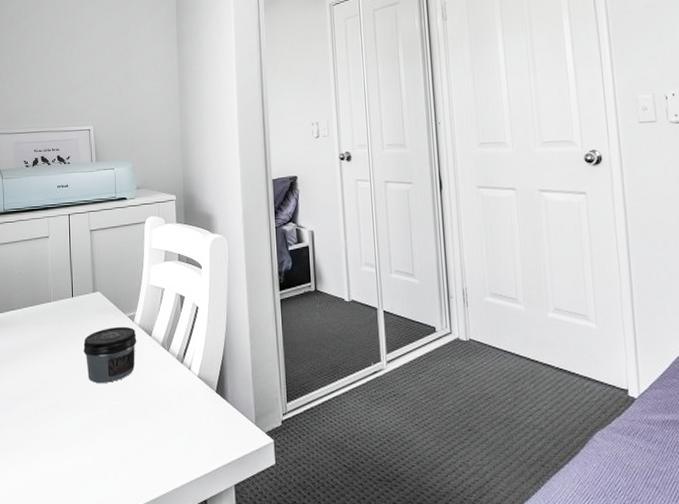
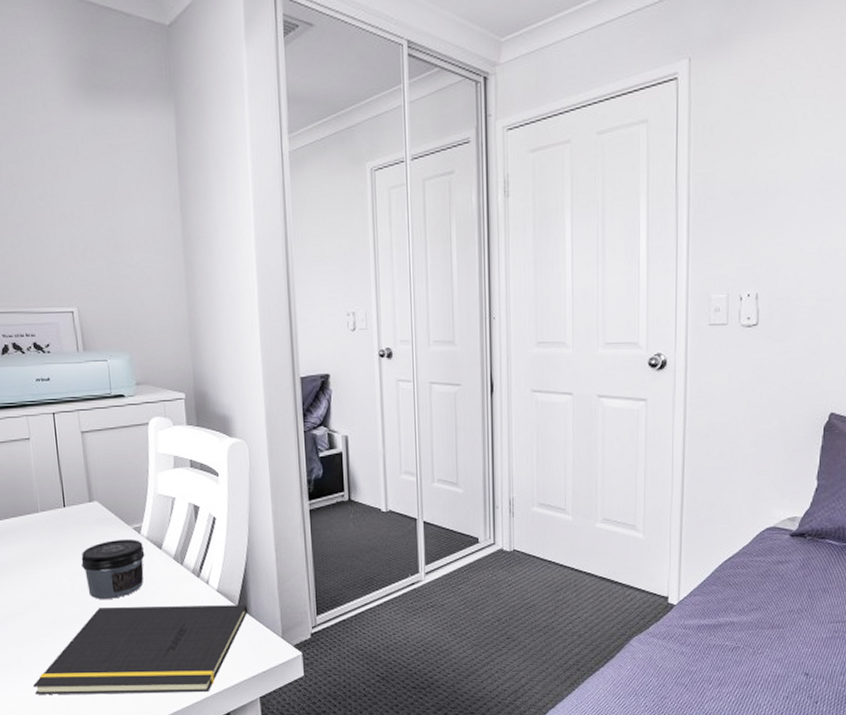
notepad: none [34,391,225,478] -> present [32,605,248,695]

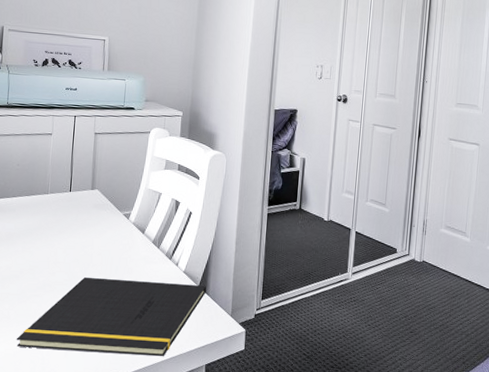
jar: present [81,539,145,599] -> none [76,222,130,271]

